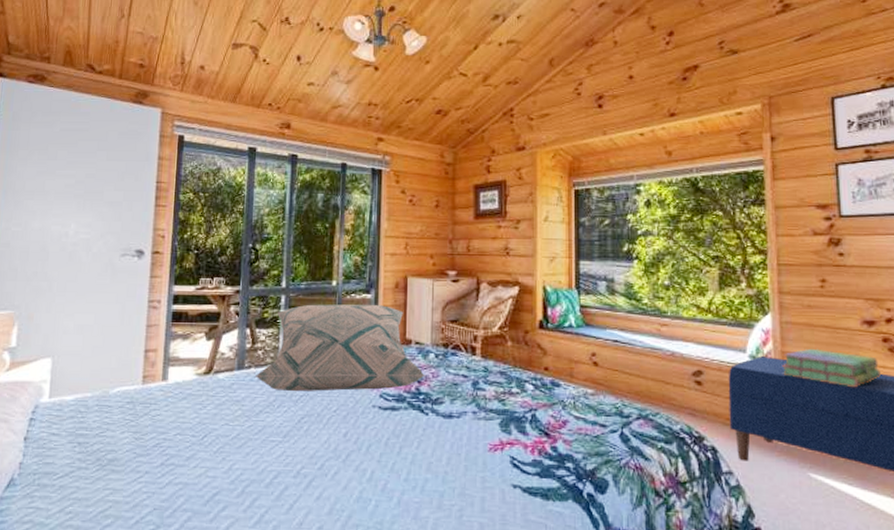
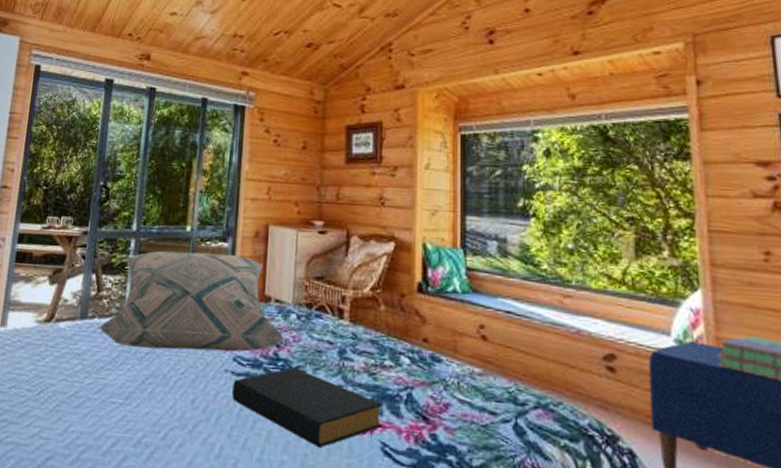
hardback book: none [380,400,512,466] -> present [232,367,384,448]

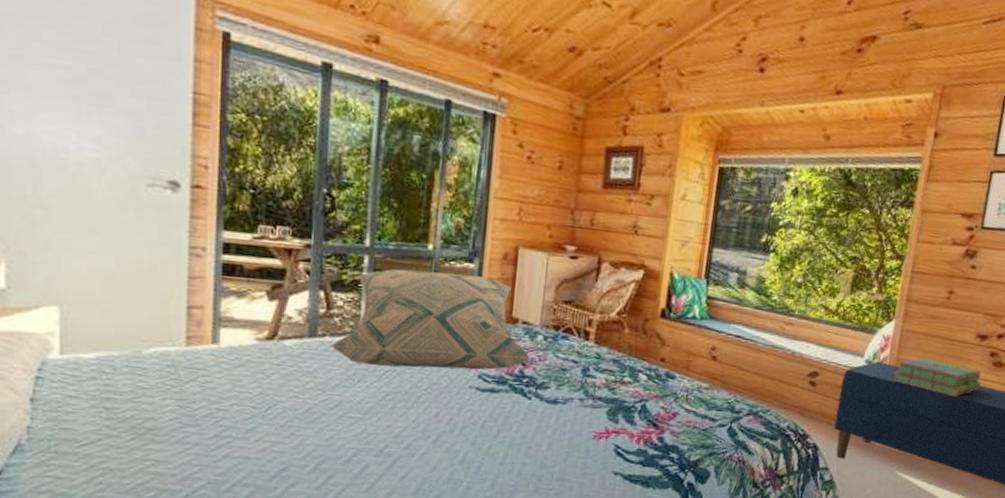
hardback book: present [232,367,384,448] -> none [477,384,619,452]

